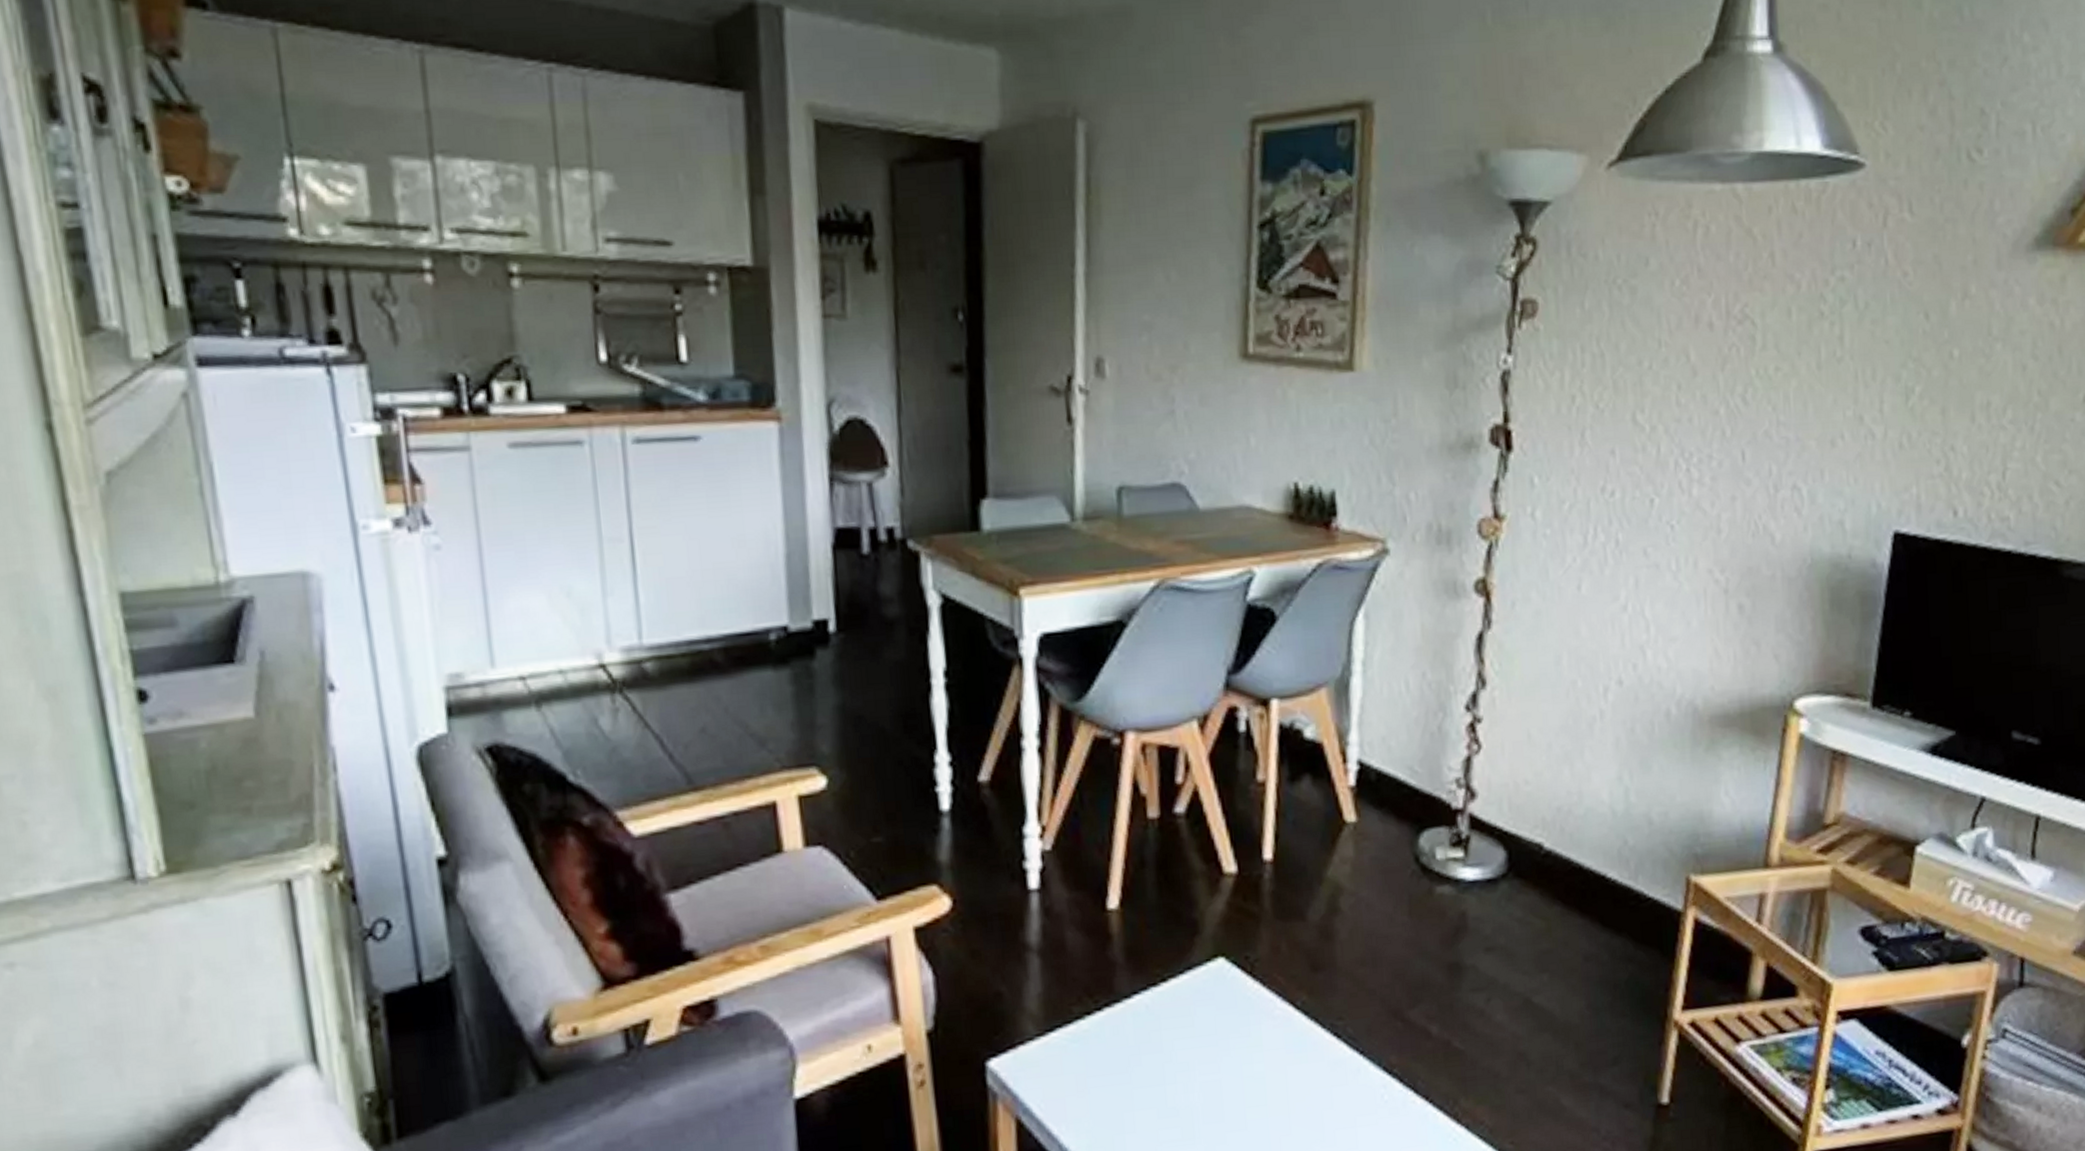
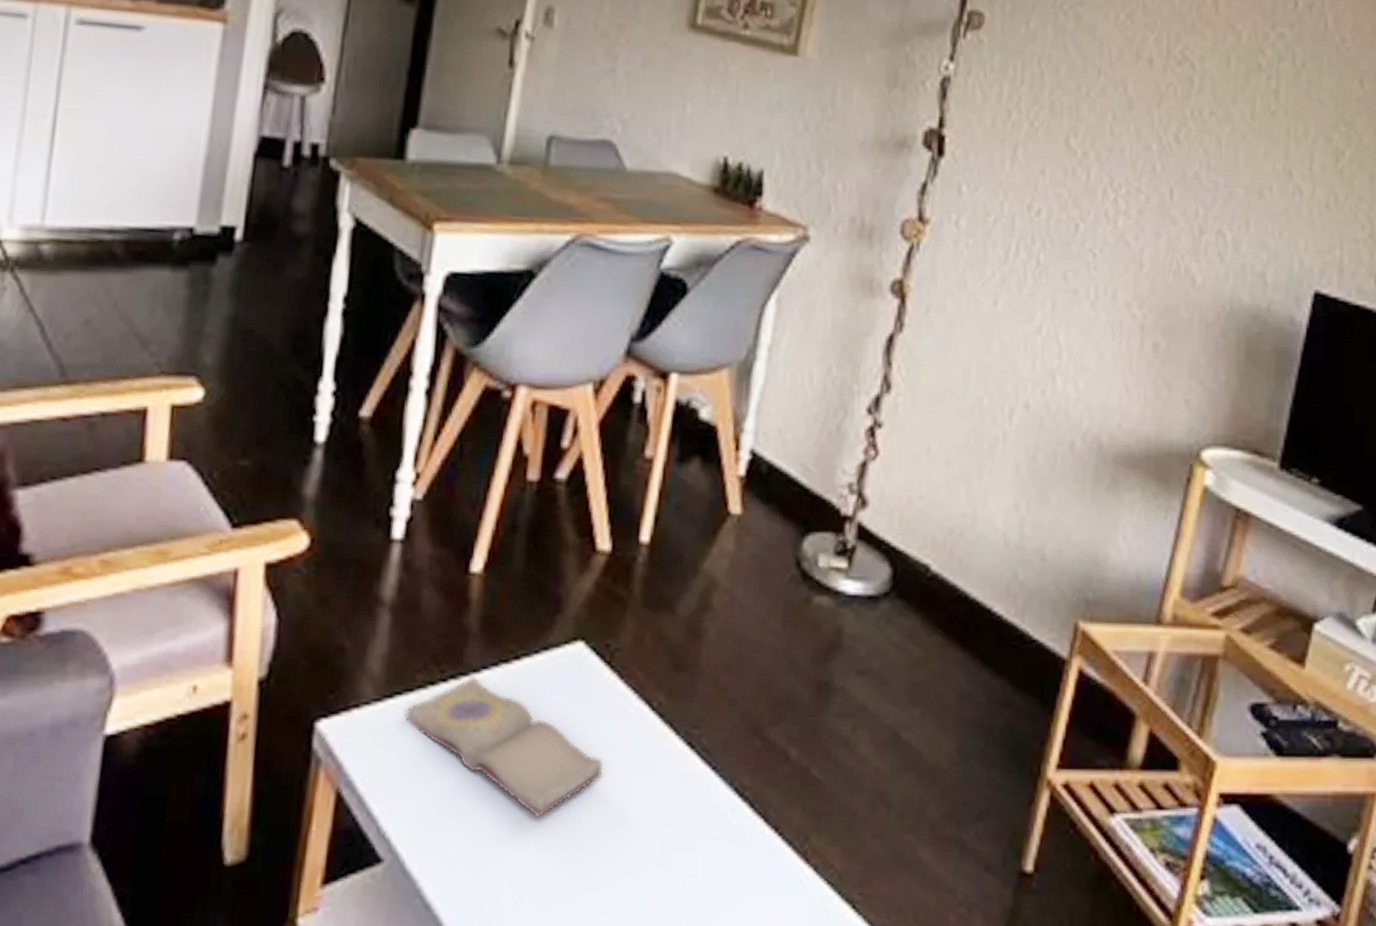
diary: none [1068,1003,1258,1118] -> present [405,677,602,819]

